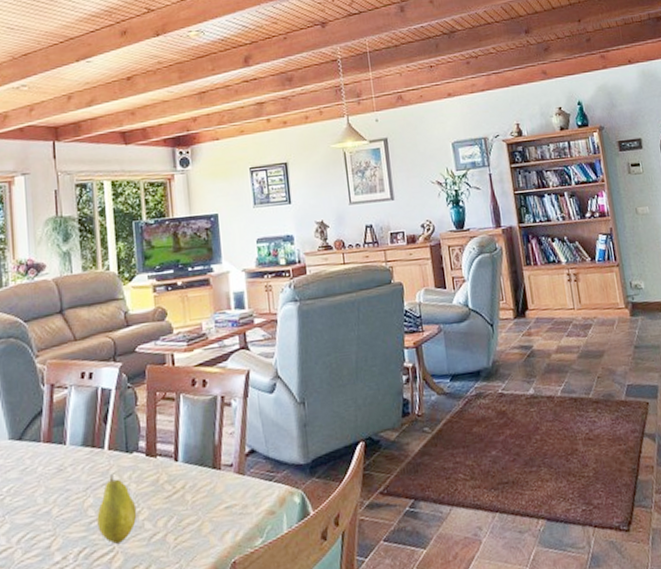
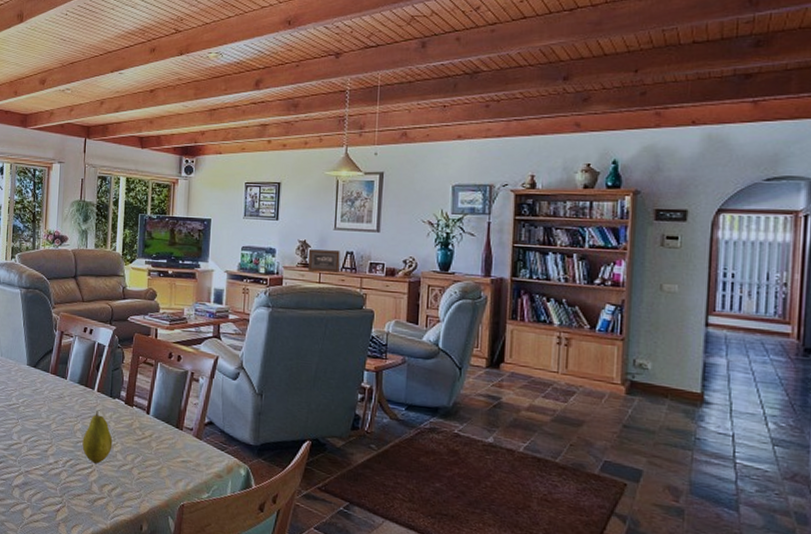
picture frame: none [327,226,362,253] -> present [307,249,340,273]

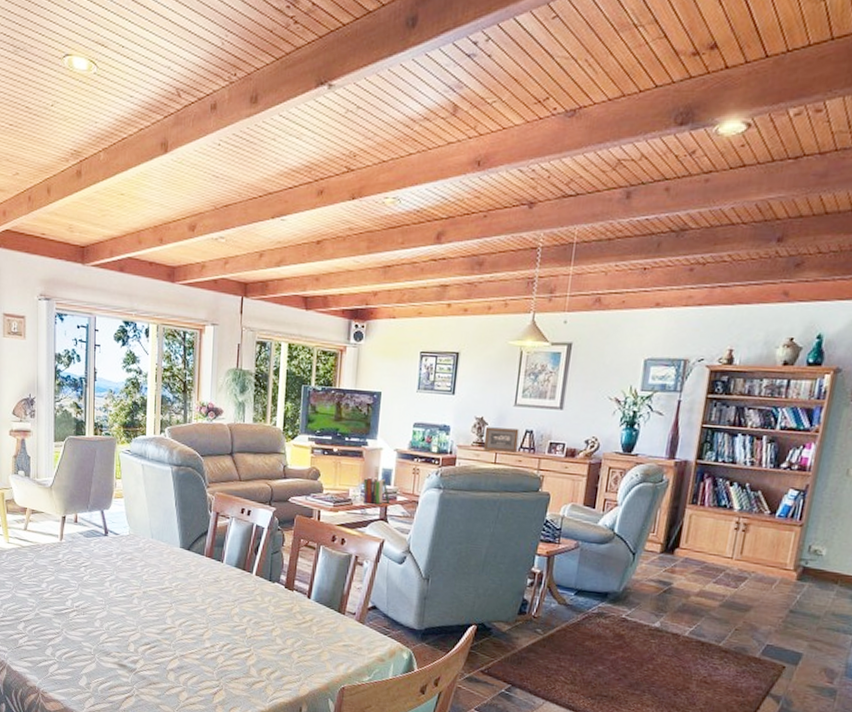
fruit: present [82,411,113,464] -> none [240,595,272,648]
books: none [196,296,223,323] -> present [362,476,390,504]

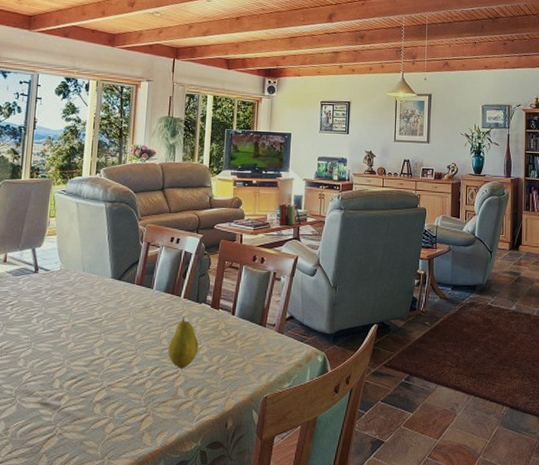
fruit: none [240,595,272,648] -> present [168,317,199,368]
picture frame: present [484,427,519,453] -> none [373,158,399,178]

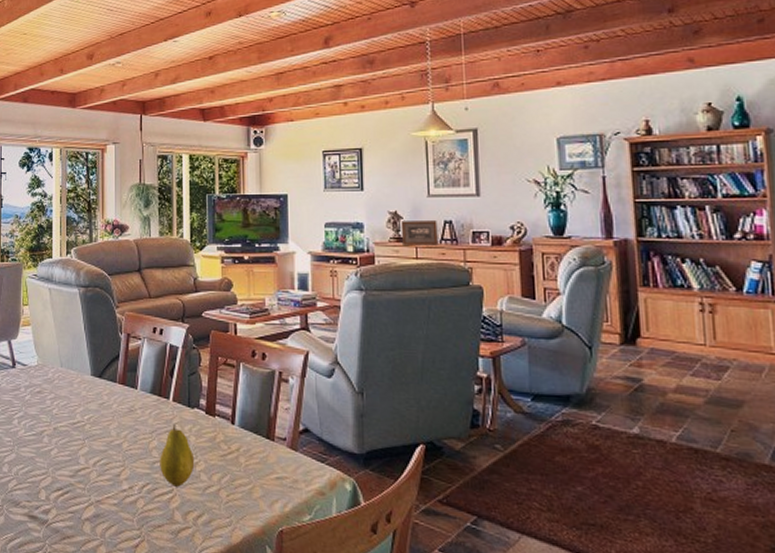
books: present [278,202,302,226] -> none [278,282,310,313]
picture frame: none [373,158,399,178] -> present [400,221,438,245]

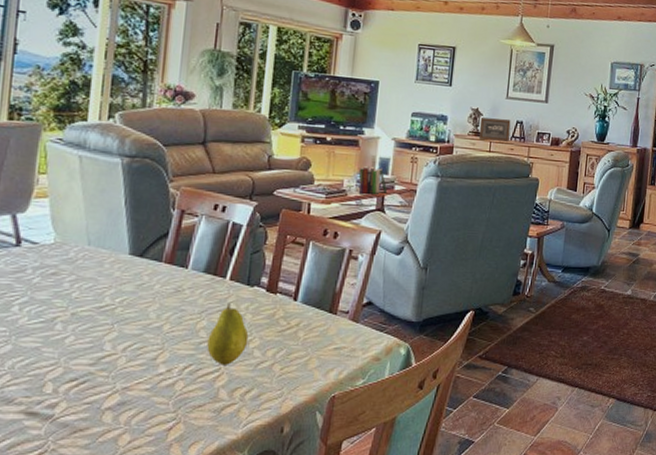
books: none [278,282,310,313] -> present [358,165,388,195]

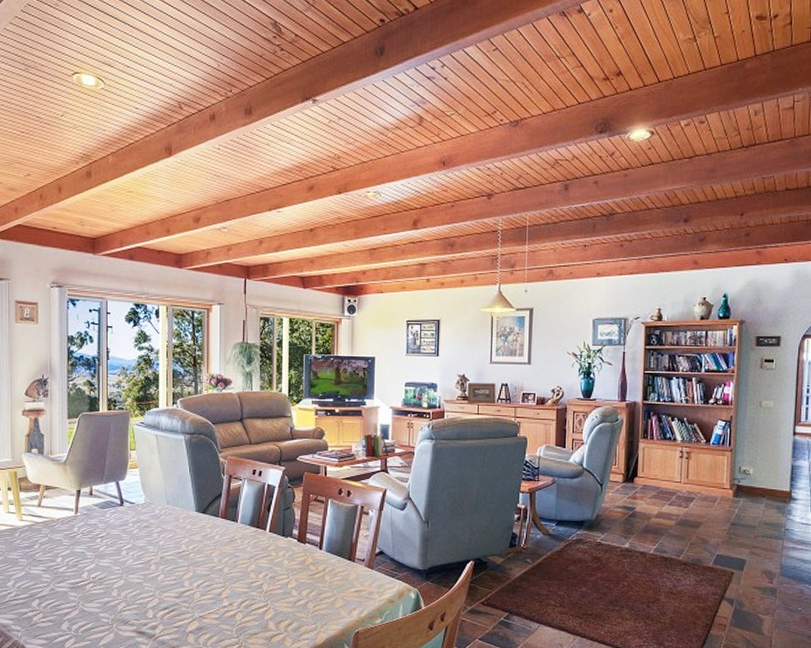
fruit: present [207,303,249,365] -> none [256,551,287,602]

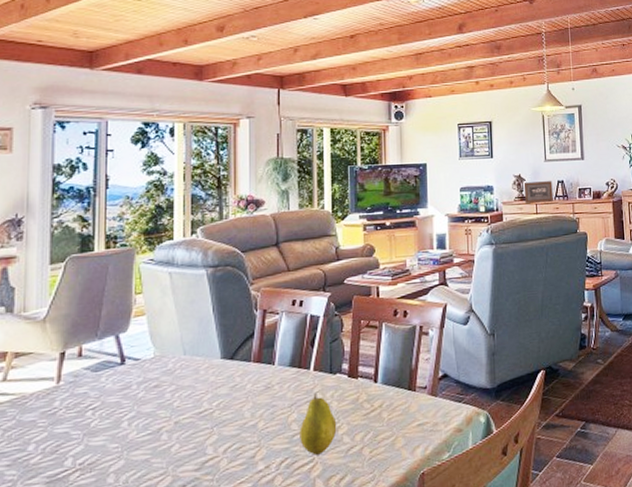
fruit: none [256,551,287,602] -> present [299,393,337,455]
books: present [363,432,389,458] -> none [418,243,448,272]

